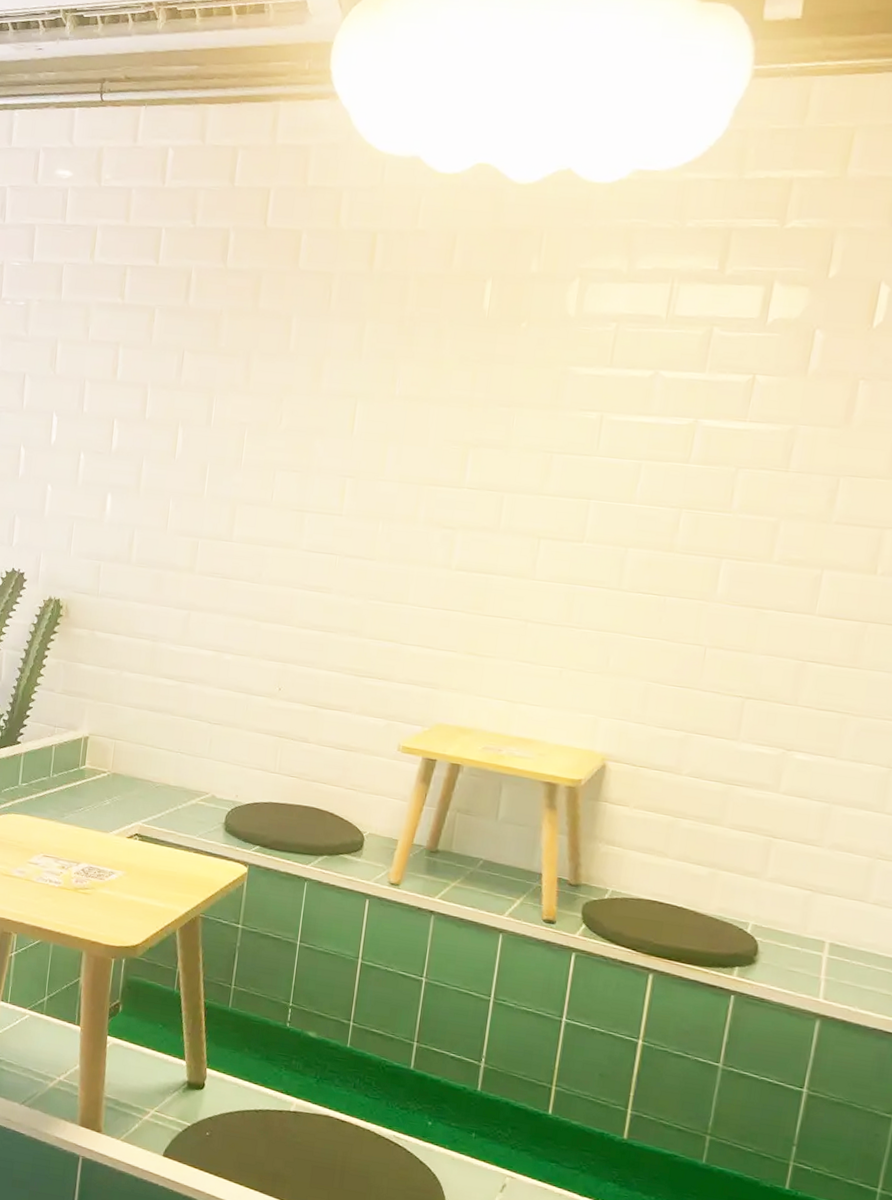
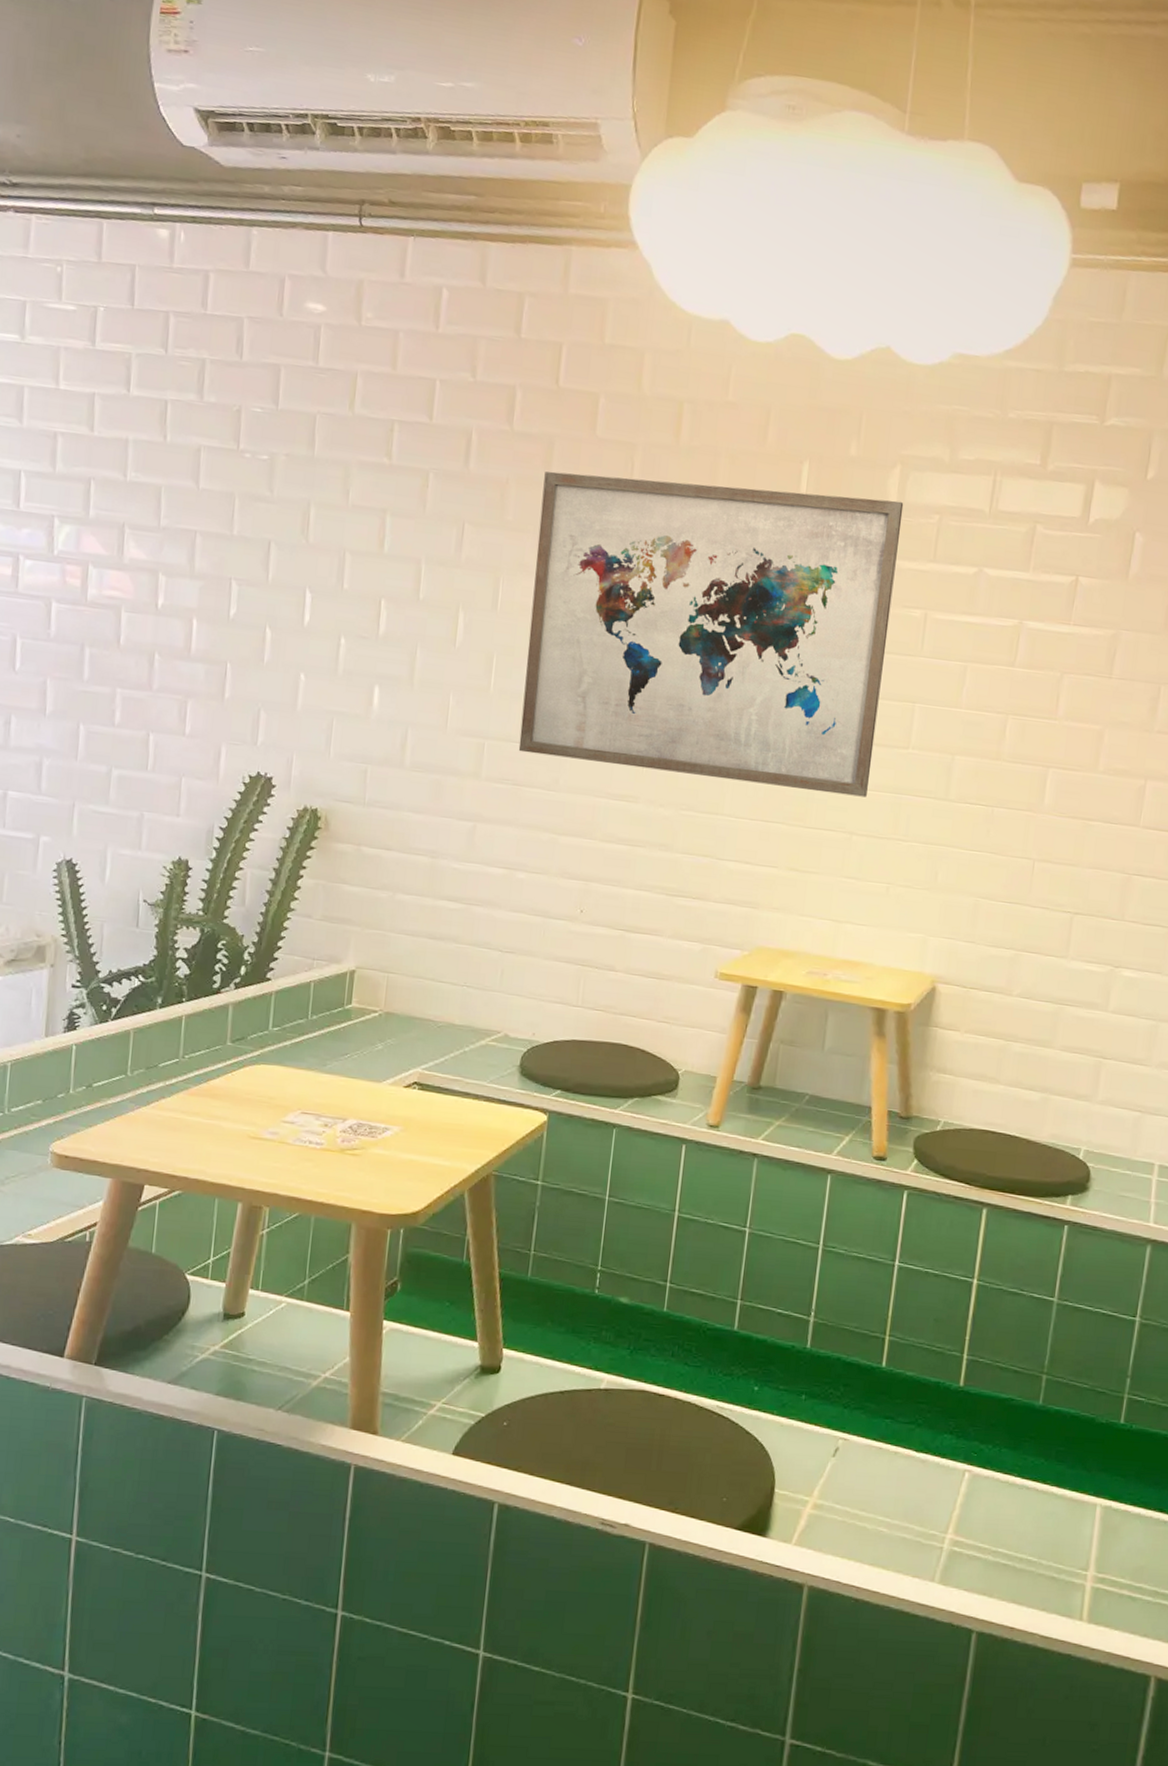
wall art: none [227,302,582,588] -> present [518,471,904,797]

